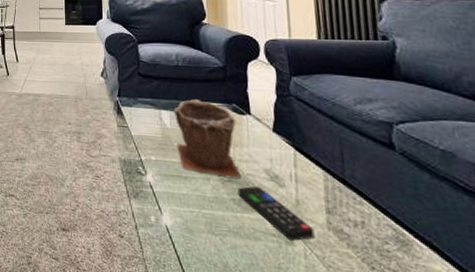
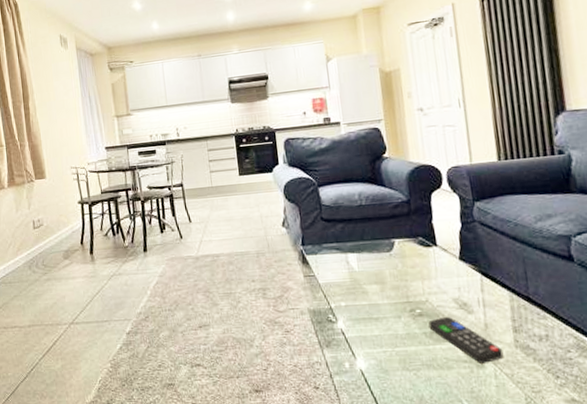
plant pot: present [173,99,241,178] -> none [360,238,431,312]

